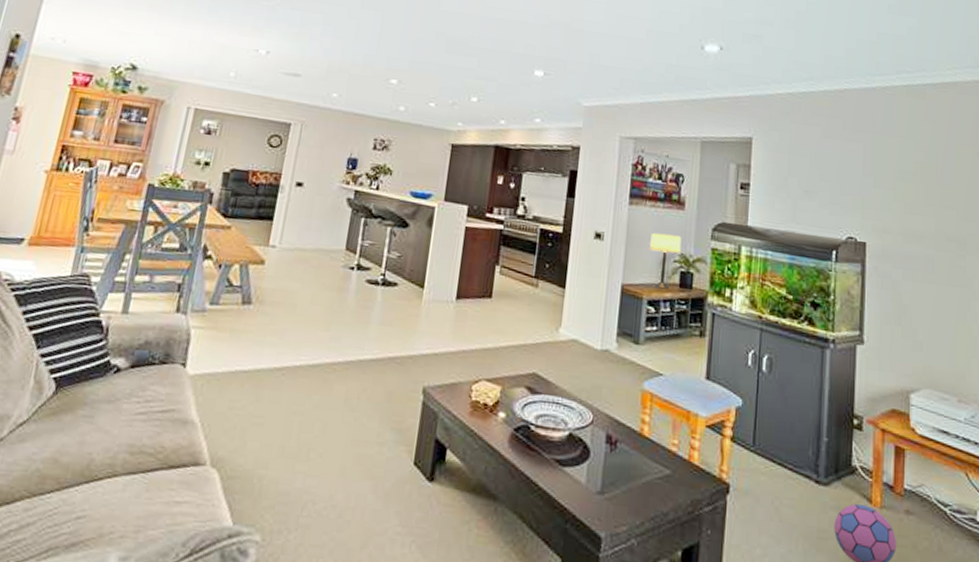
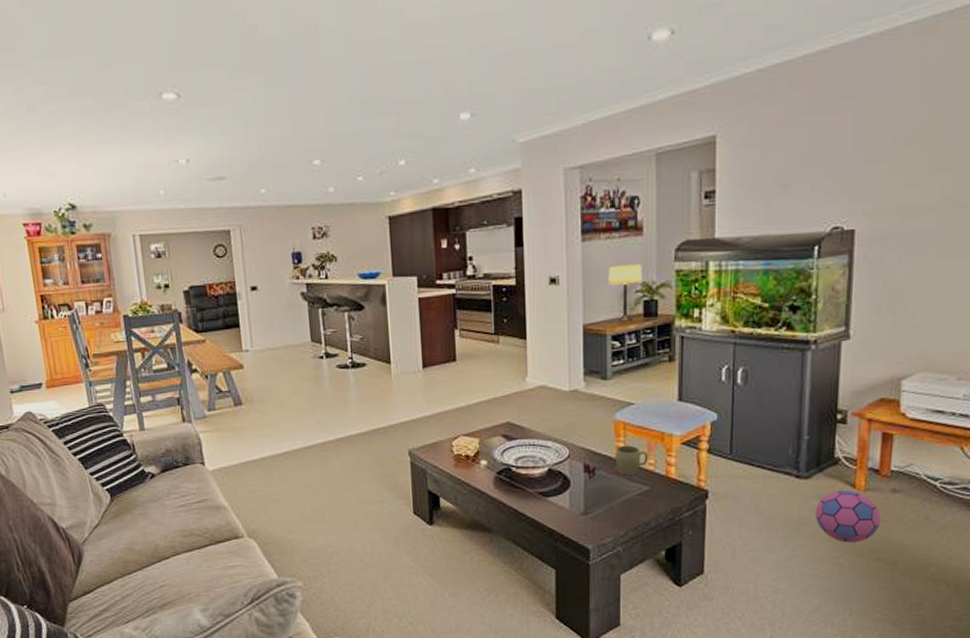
mug: none [638,418,673,455] -> present [615,445,648,476]

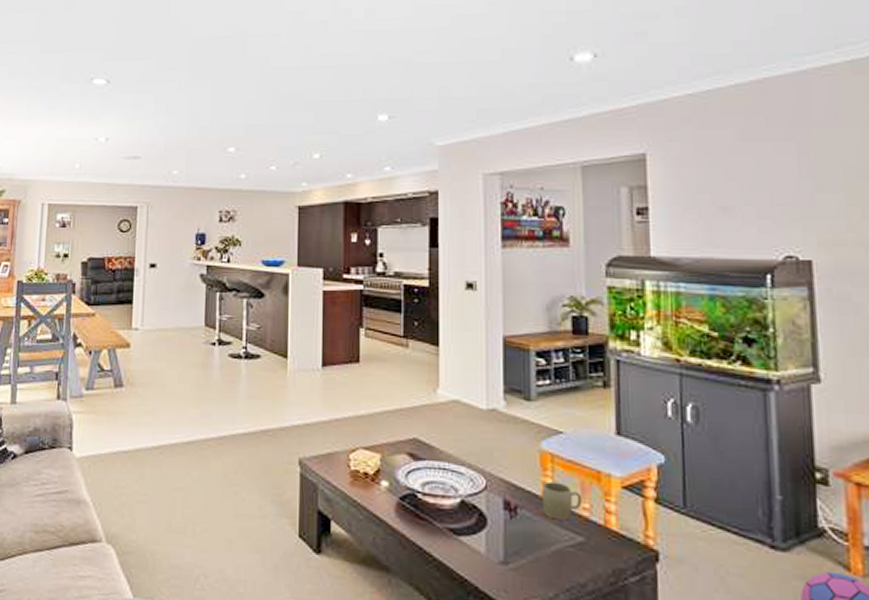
table lamp: present [609,264,642,322] -> none [532,276,570,338]

